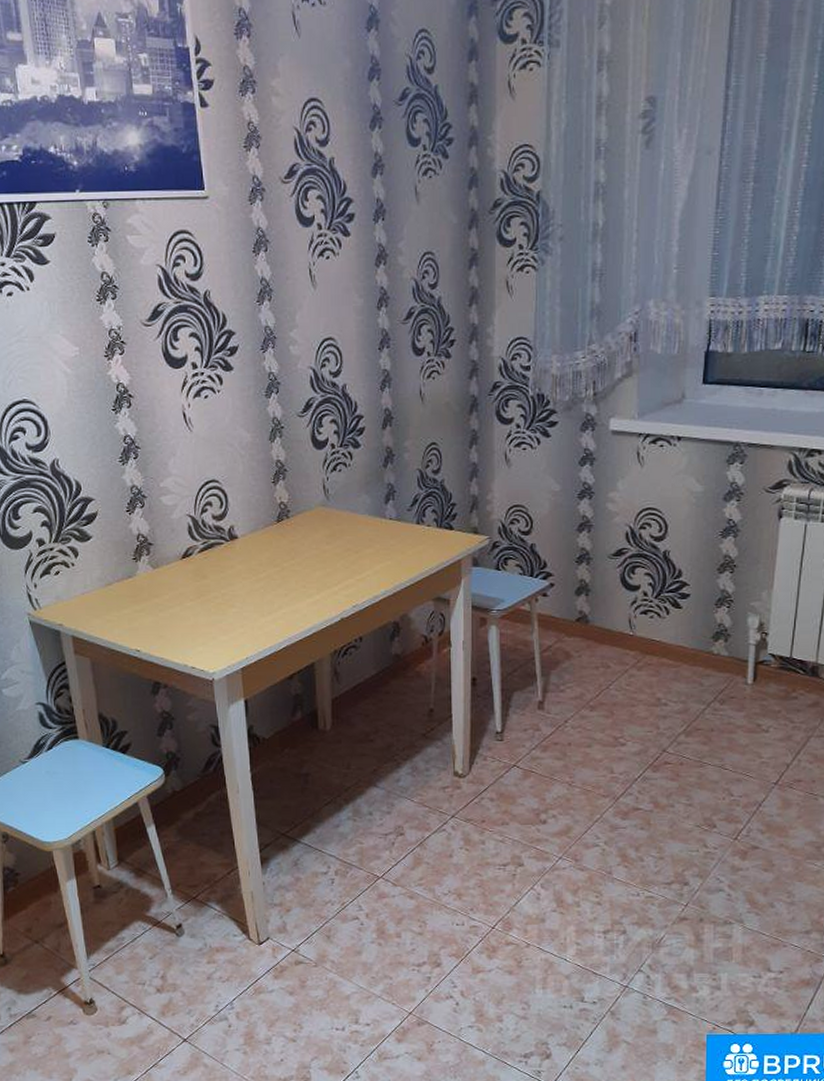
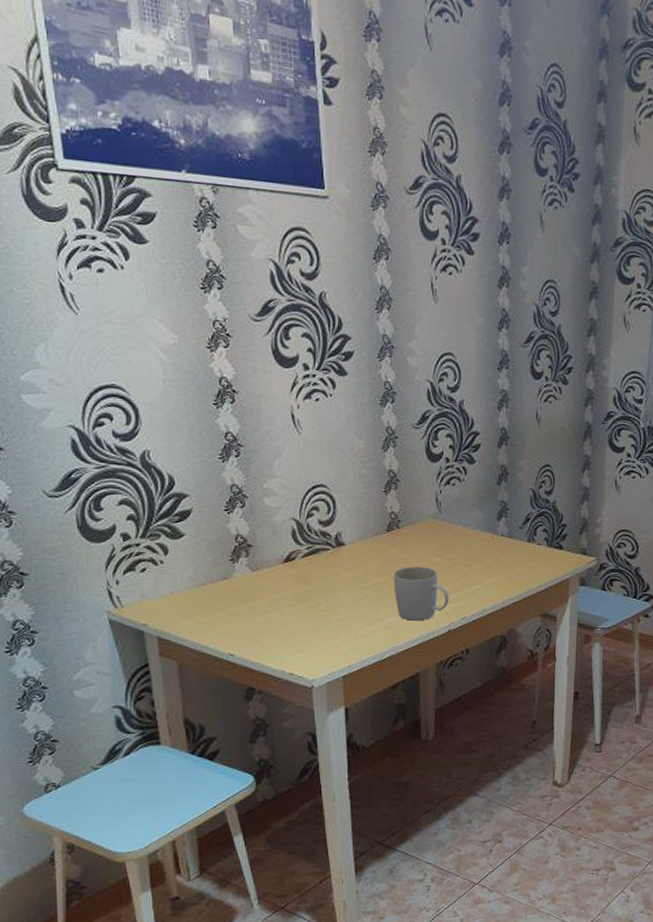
mug: none [285,555,341,611] -> present [393,566,449,621]

